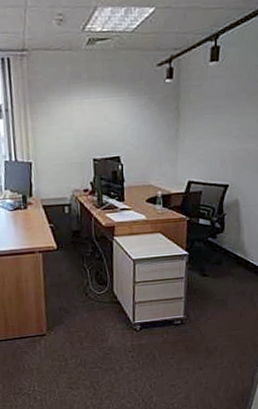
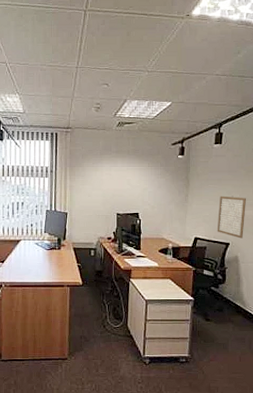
wall art: none [214,126,249,179] -> present [217,196,247,239]

